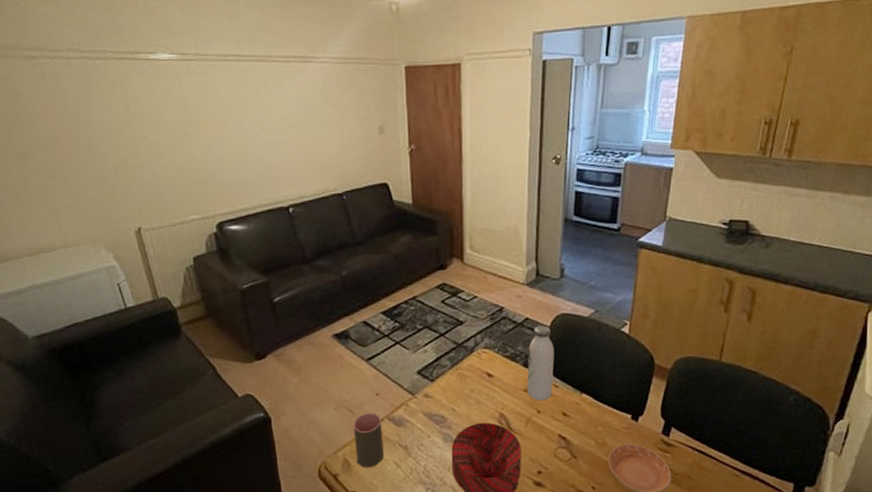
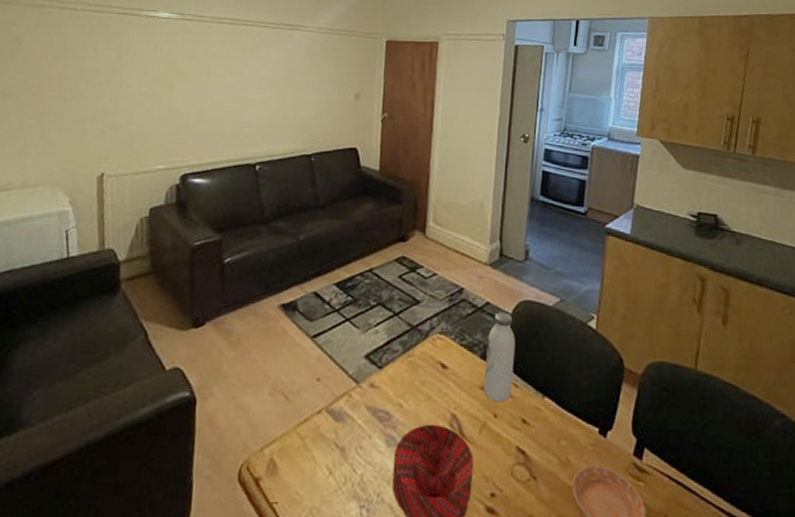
cup: present [353,413,384,468] -> none [284,401,320,472]

